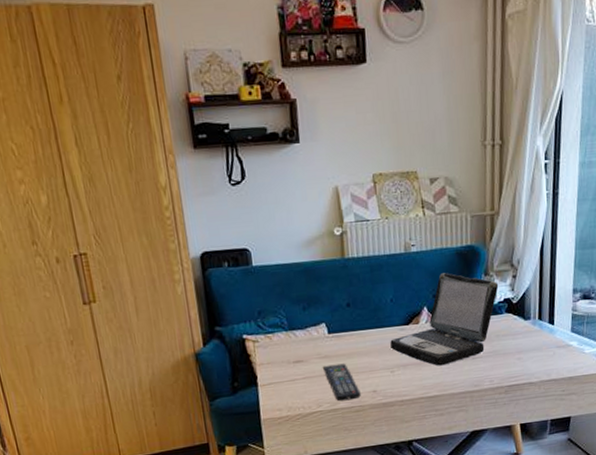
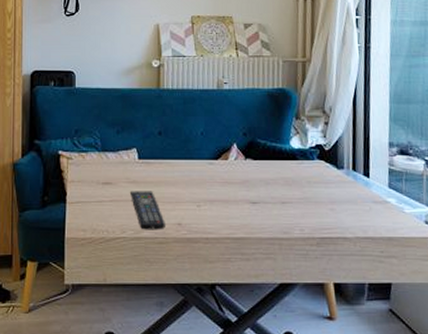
laptop: present [390,273,498,366] -> none [198,112,309,206]

